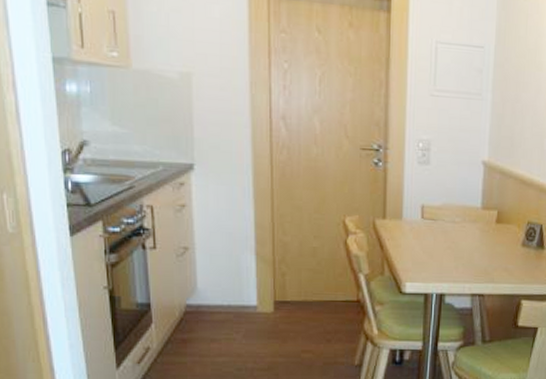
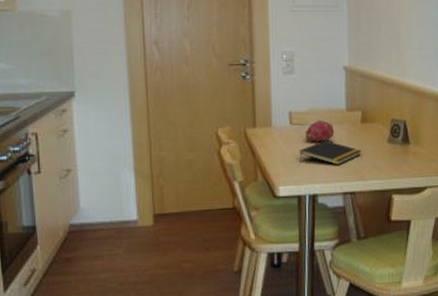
notepad: none [429,238,494,265] -> present [299,140,362,165]
fruit: none [436,216,468,240] -> present [305,120,335,143]

